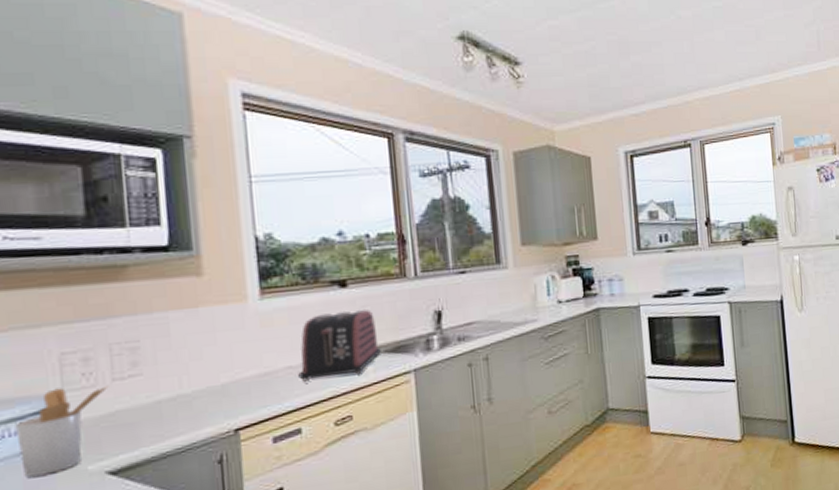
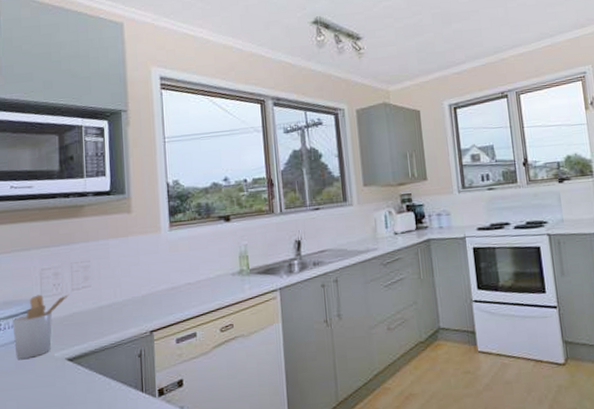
toaster: present [298,310,381,382] -> none [195,239,255,295]

